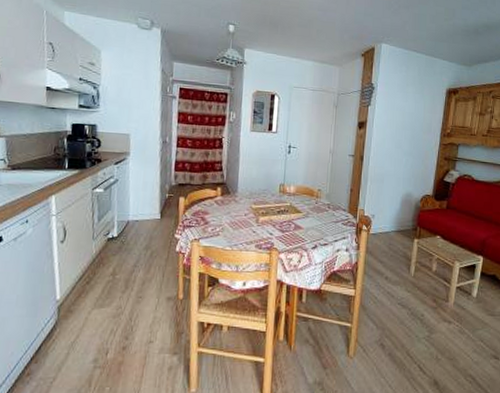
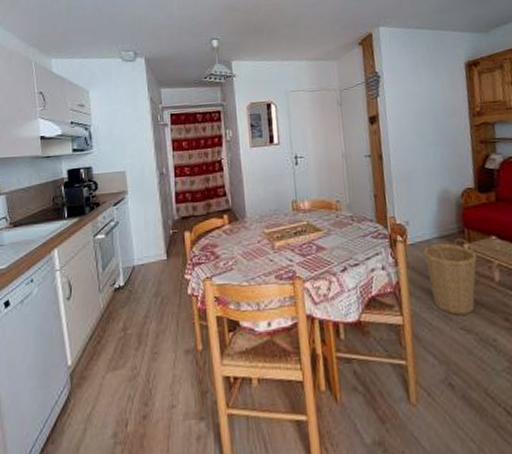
basket: none [381,234,422,294] -> present [423,238,478,315]

